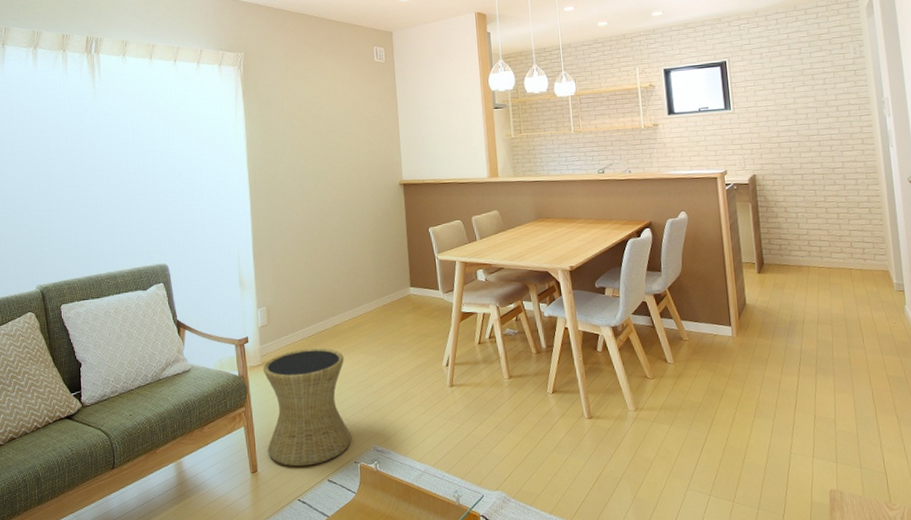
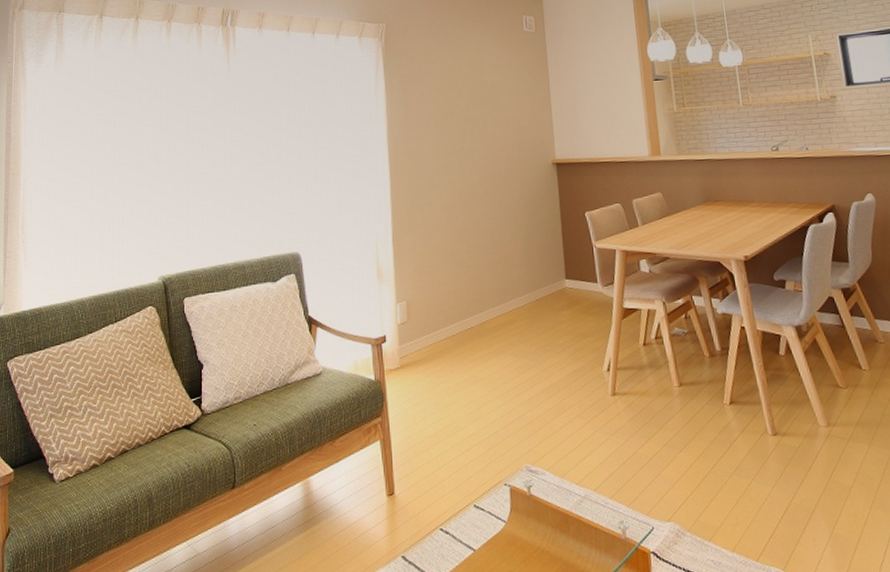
side table: present [262,348,352,467] -> none [401,348,501,489]

